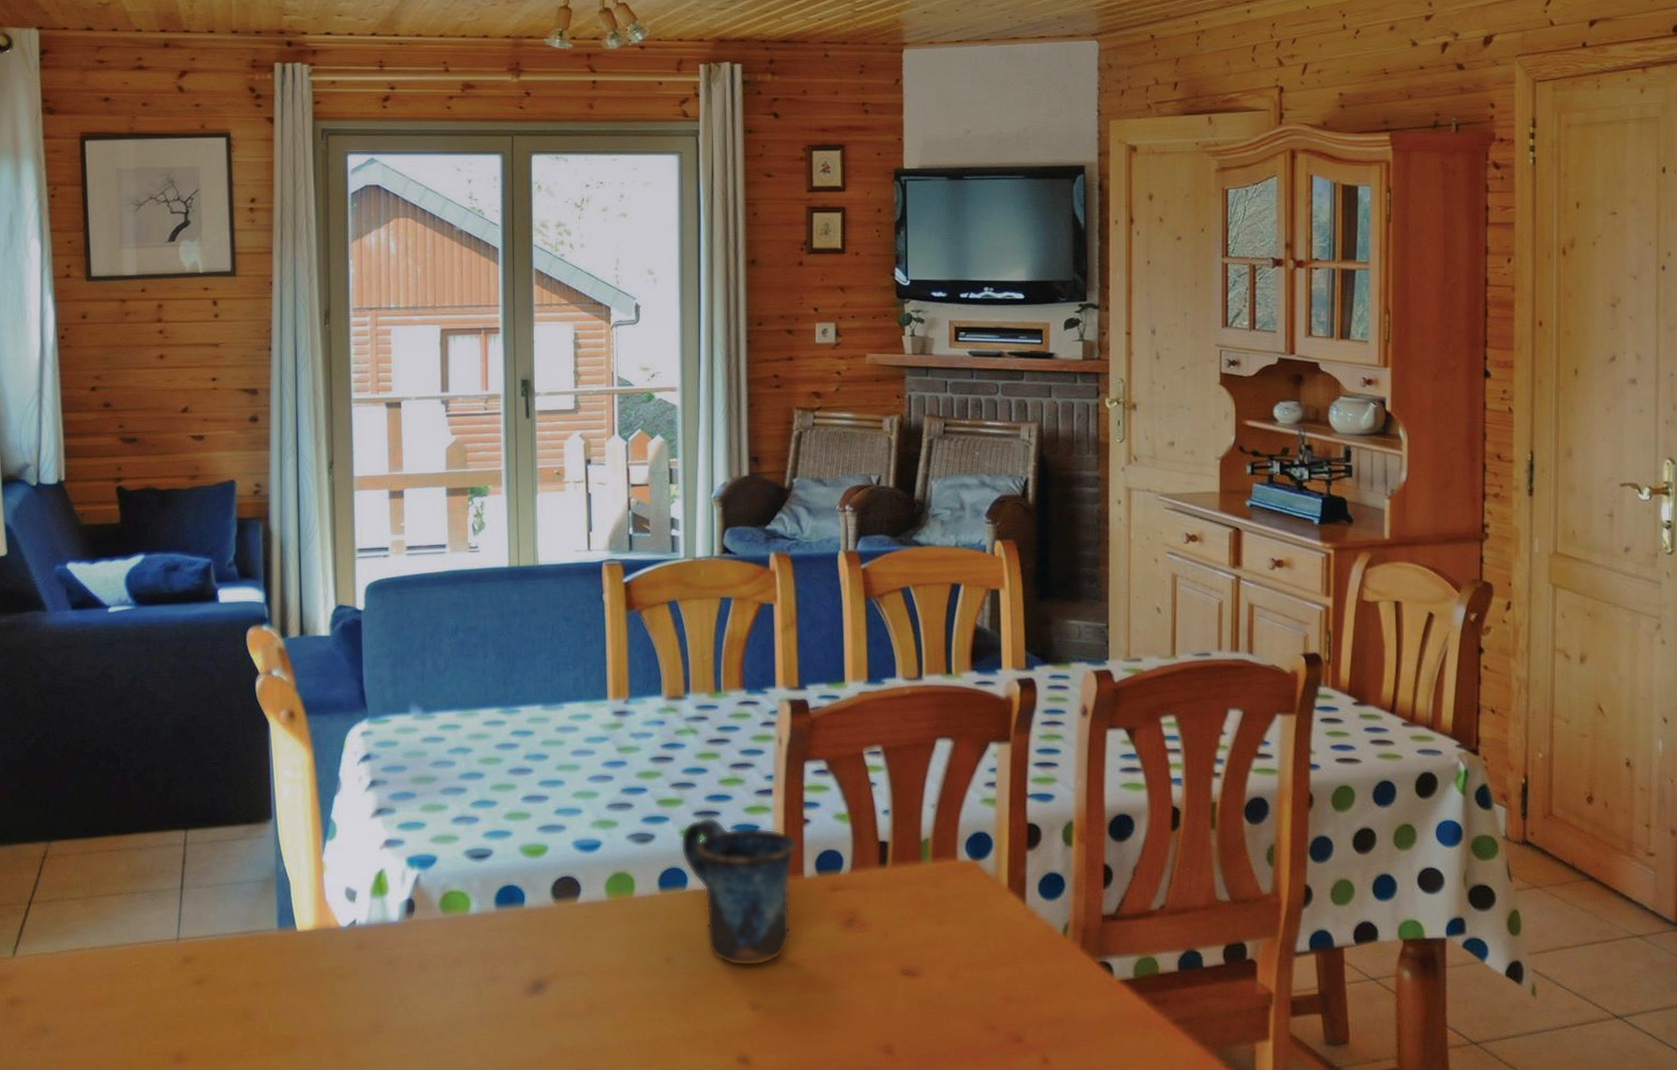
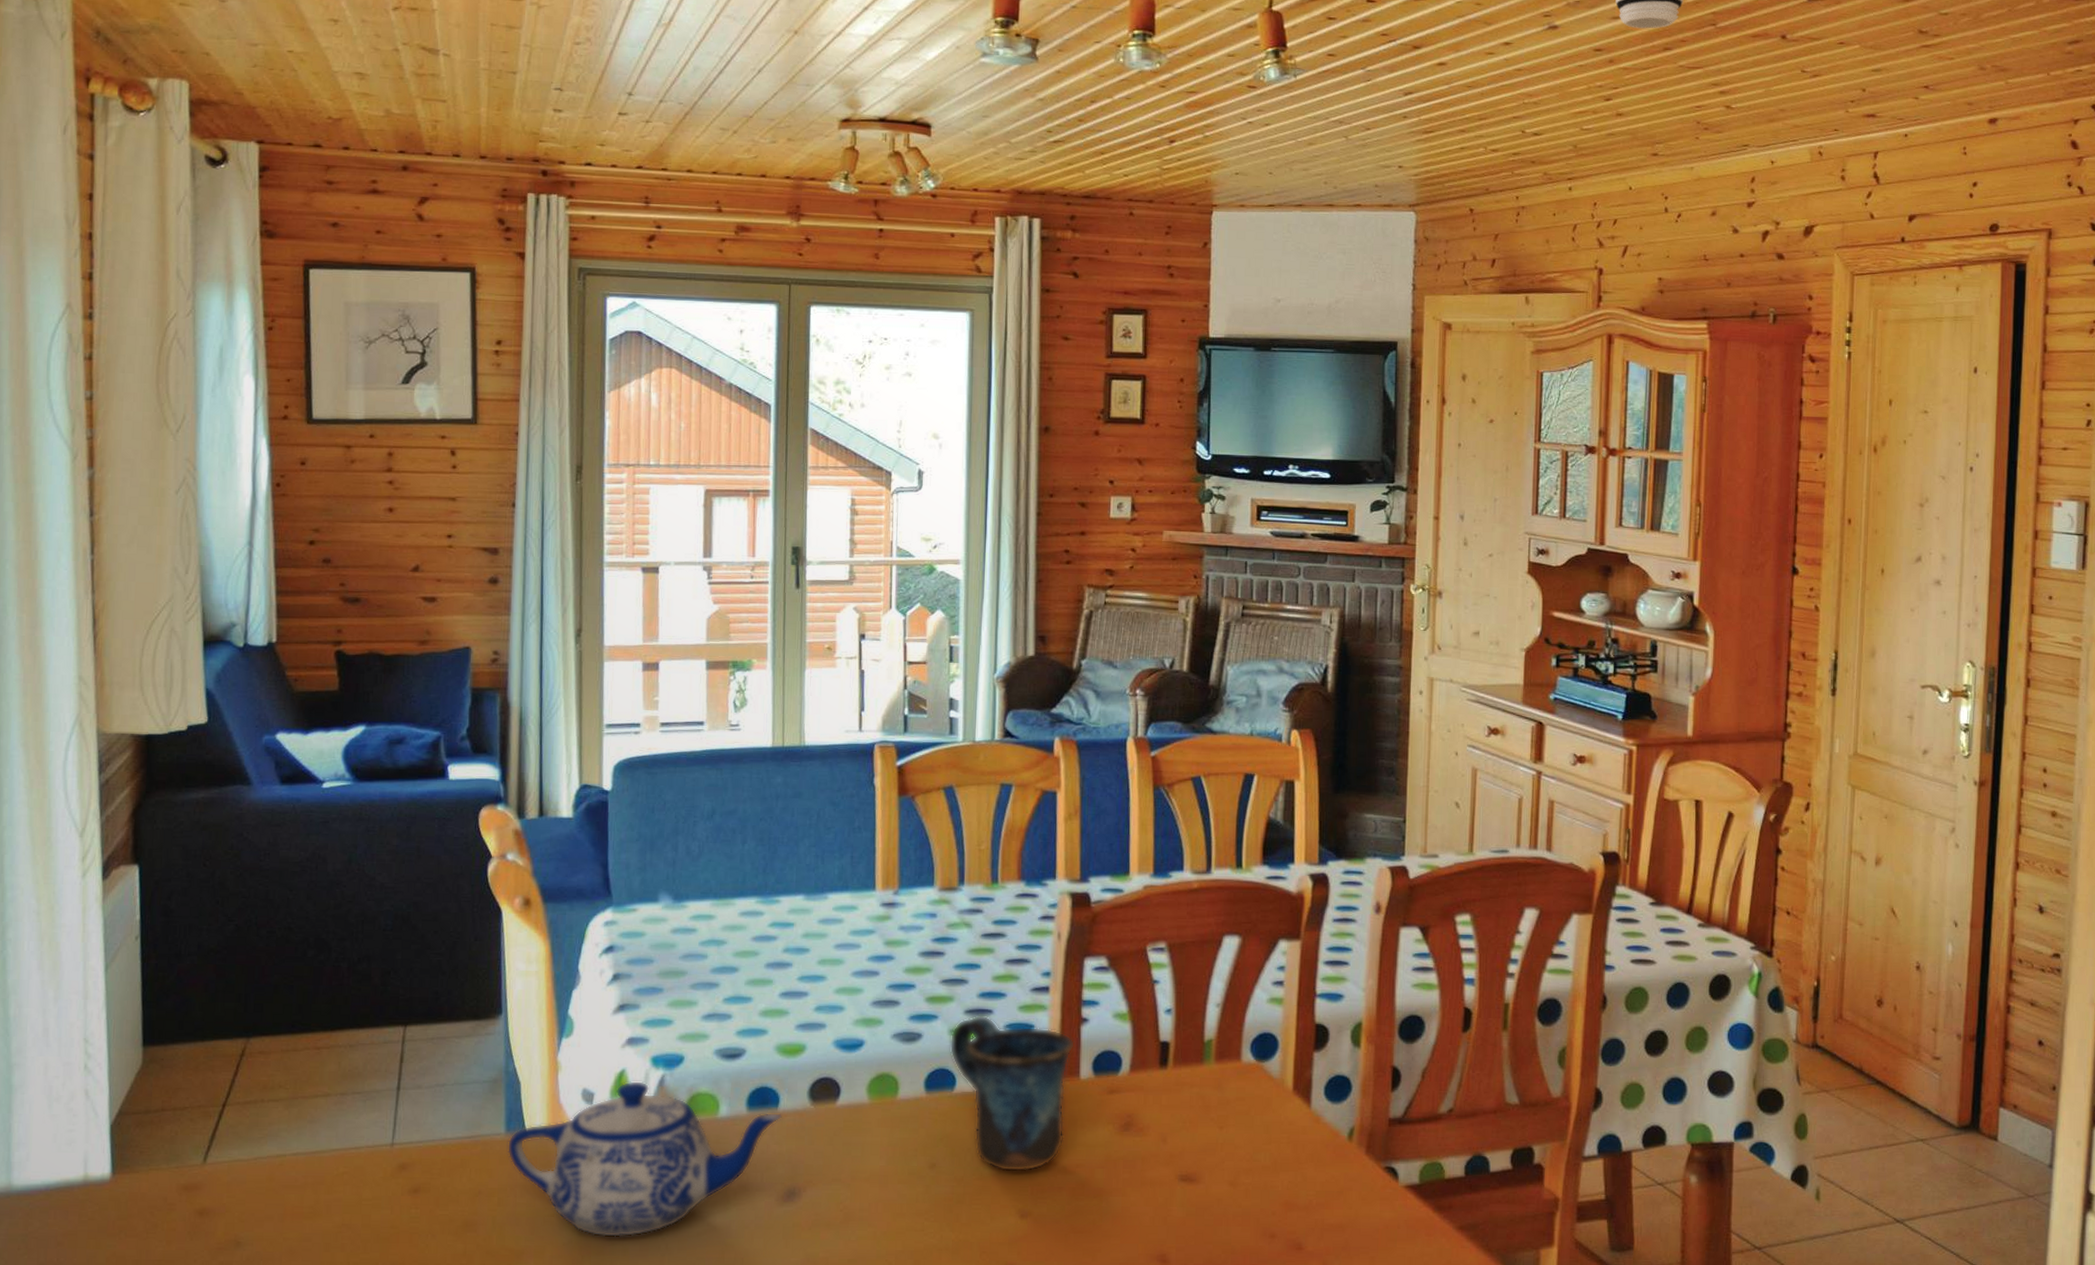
teapot: none [279,879,528,1026] -> present [506,1080,782,1237]

